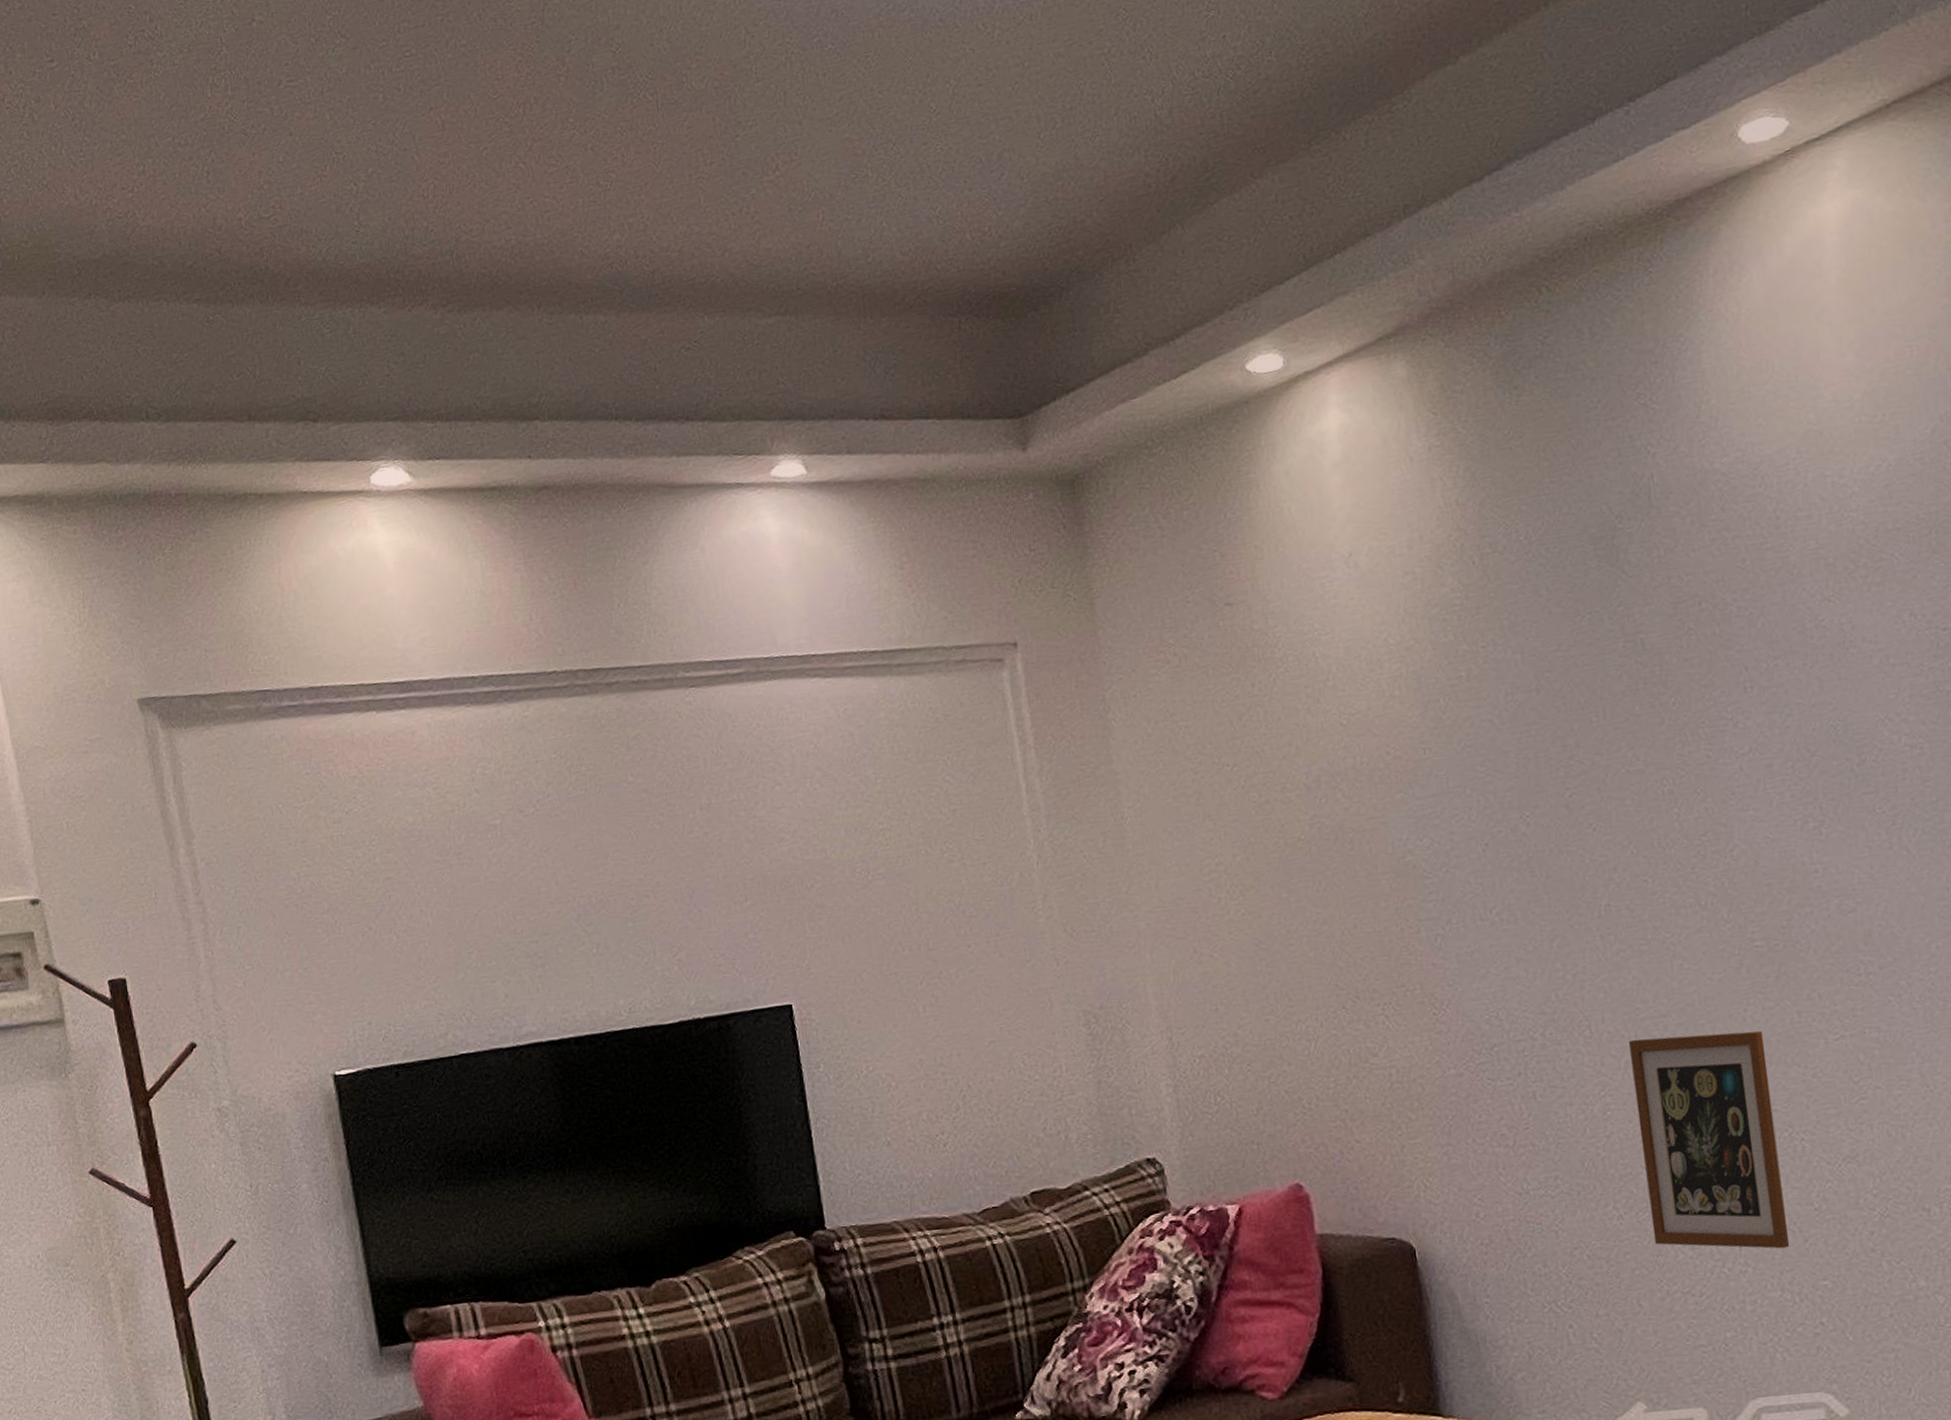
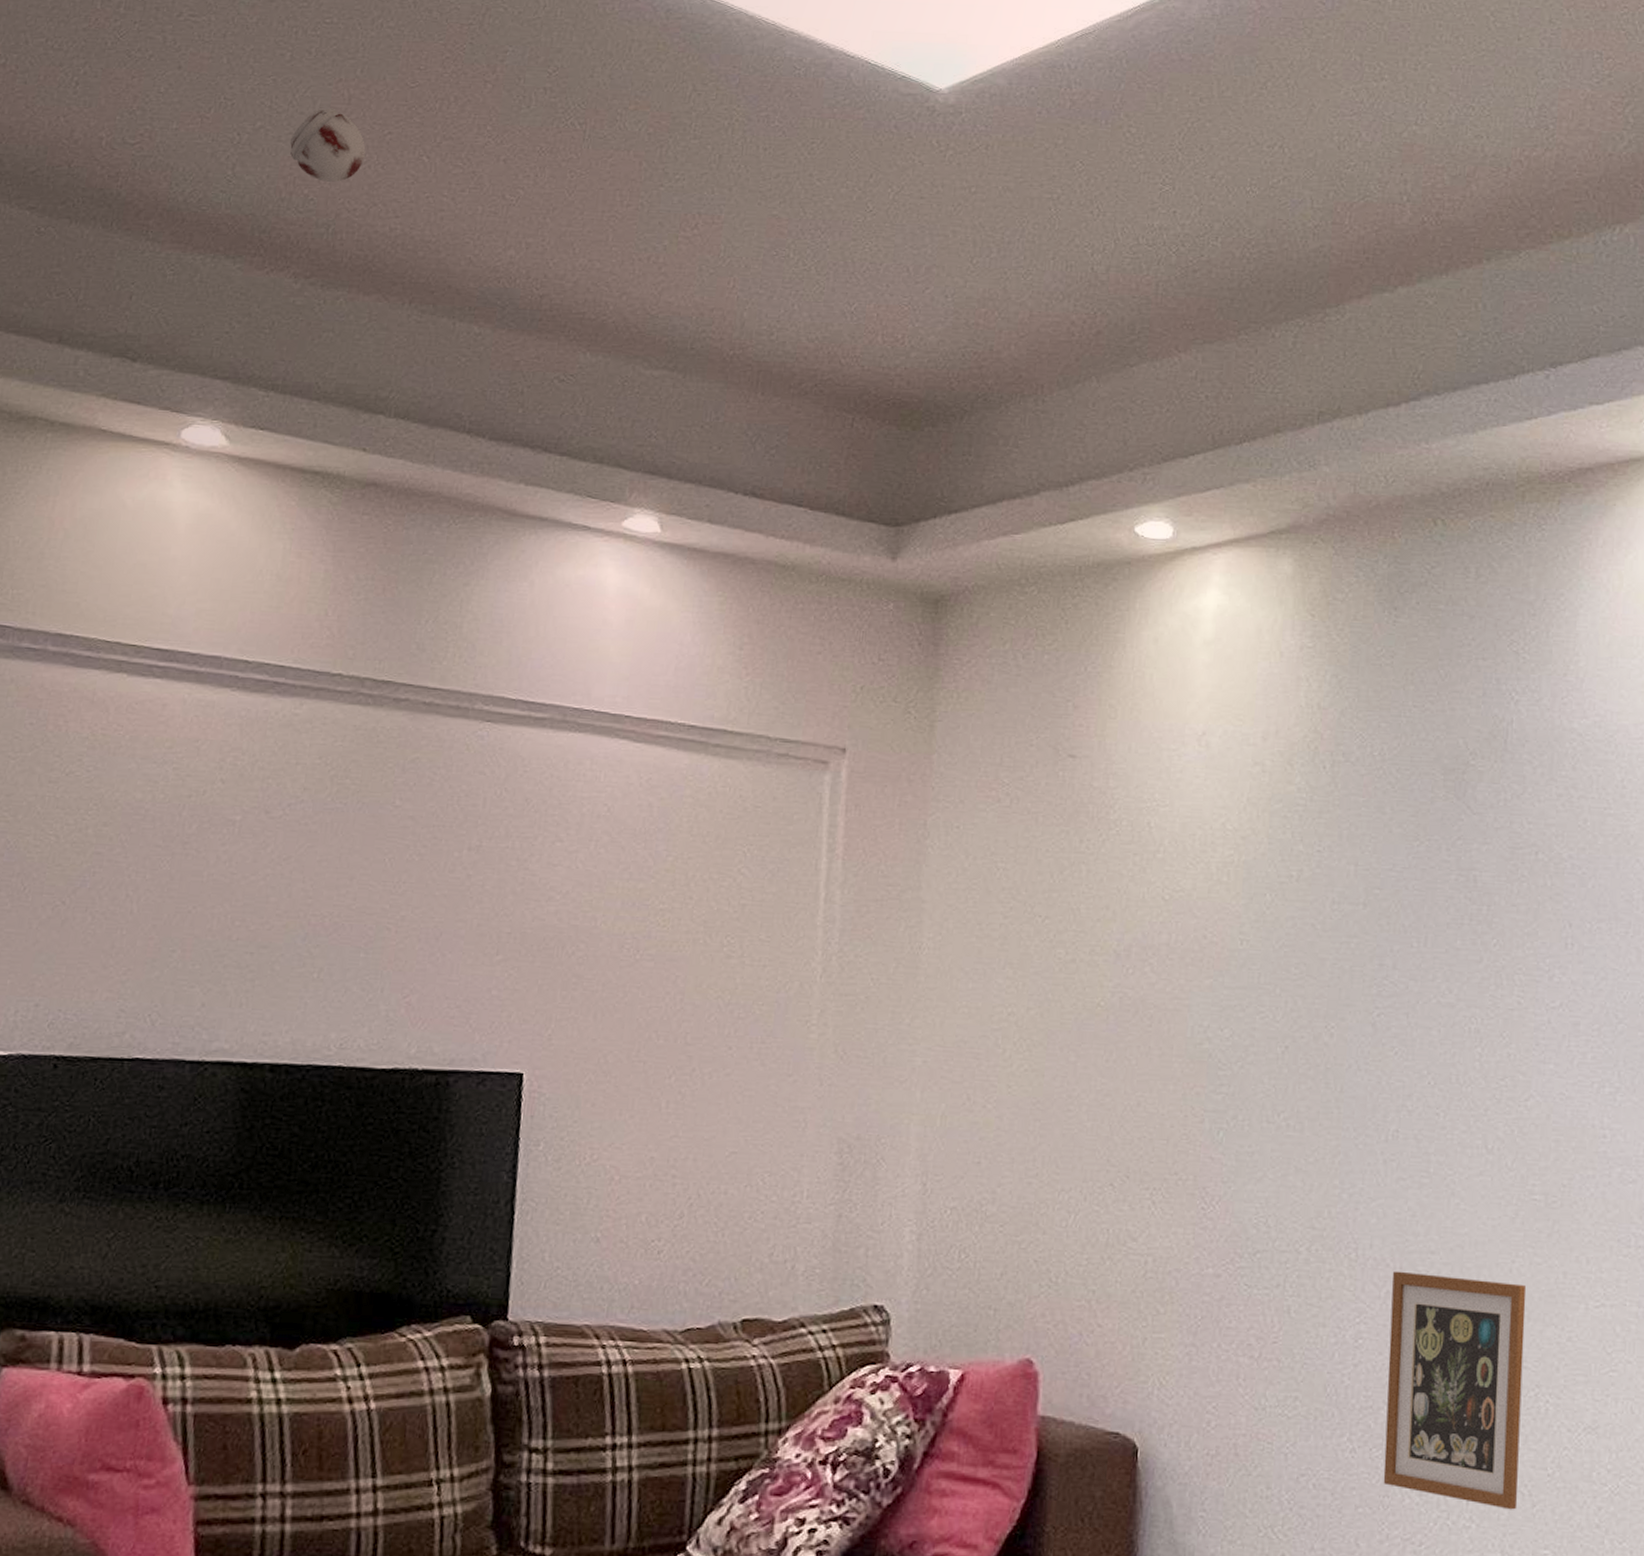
smoke detector: none [400,137,469,211] -> present [289,107,366,183]

